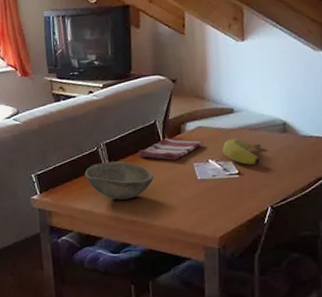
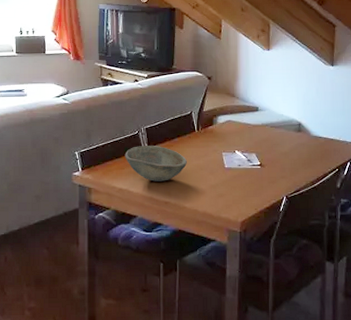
dish towel: present [139,138,204,160] -> none [175,128,232,148]
banana: present [222,138,261,166] -> none [247,133,280,159]

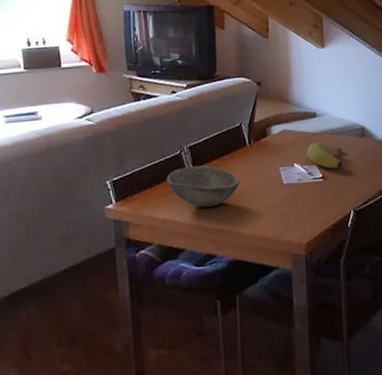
banana: none [247,133,280,159] -> present [307,142,343,170]

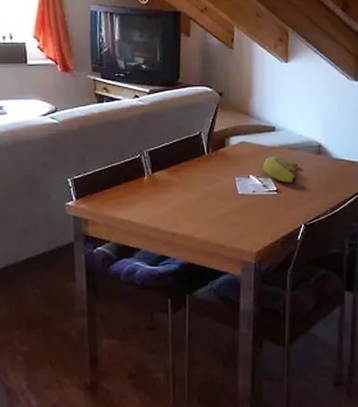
bowl: present [166,165,240,207] -> none [125,171,196,211]

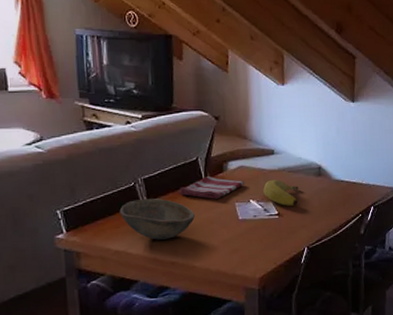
bowl: none [125,171,196,211] -> present [119,198,195,240]
dish towel: none [183,151,246,173] -> present [180,176,245,199]

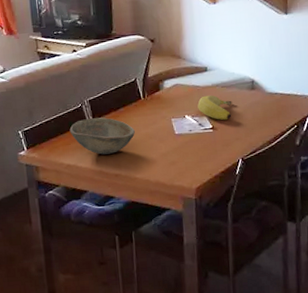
dish towel: present [180,176,245,199] -> none [121,95,180,116]

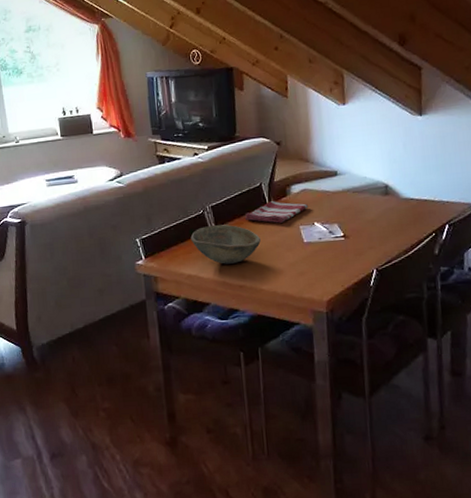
dish towel: none [121,95,180,116] -> present [245,201,309,223]
banana: present [197,95,232,121] -> none [327,200,365,228]

